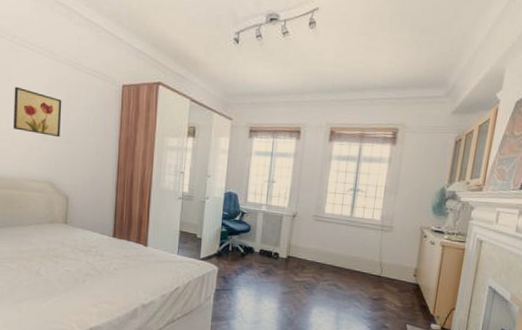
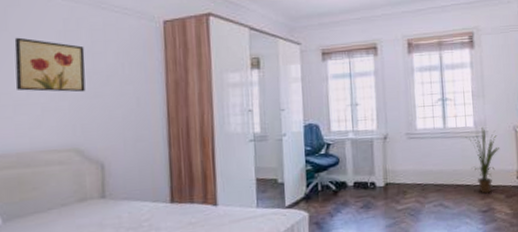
house plant: none [370,221,402,284] -> present [465,126,499,194]

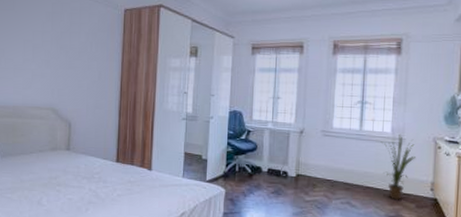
wall art: present [14,37,85,93] -> none [16,16,65,64]

